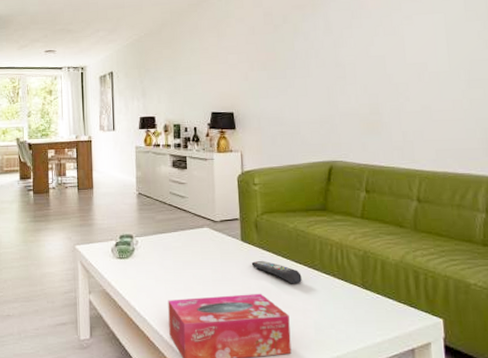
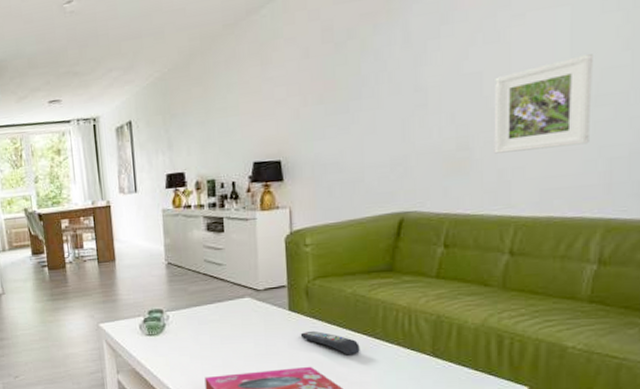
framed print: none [395,49,468,119] -> present [494,54,593,154]

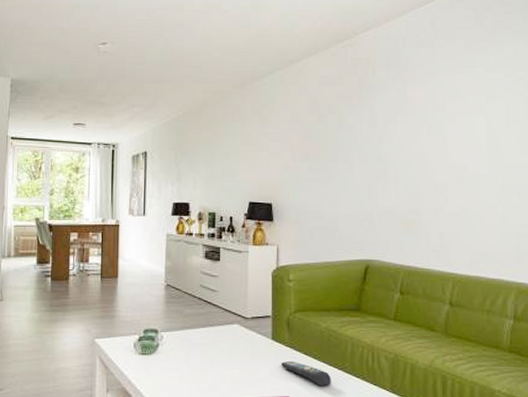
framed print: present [494,54,593,154] -> none [436,153,503,221]

